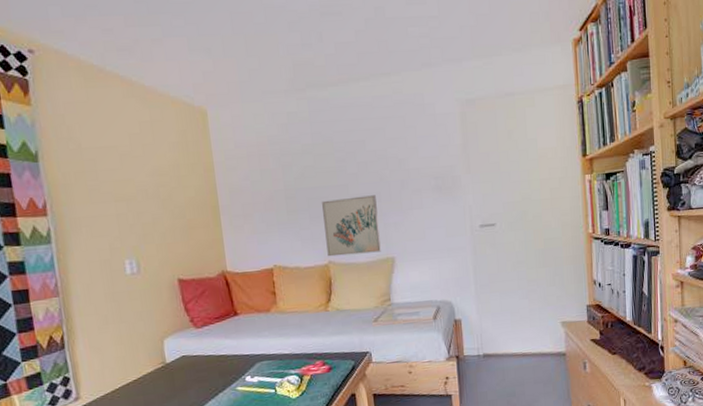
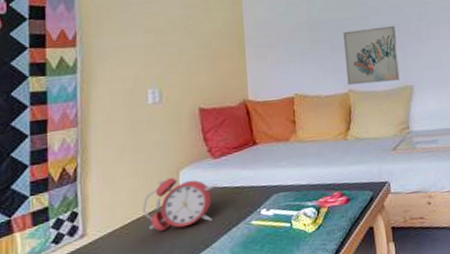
alarm clock: none [130,345,202,396] -> present [142,177,218,232]

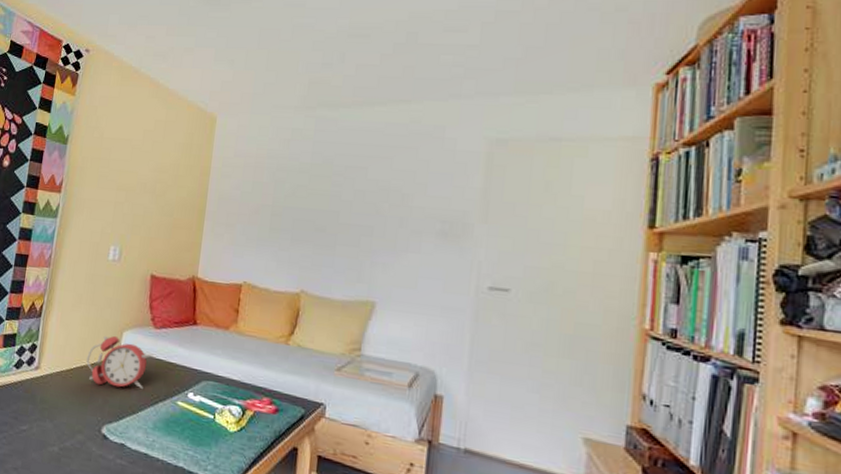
wall art: present [342,26,400,86] -> none [301,224,368,293]

